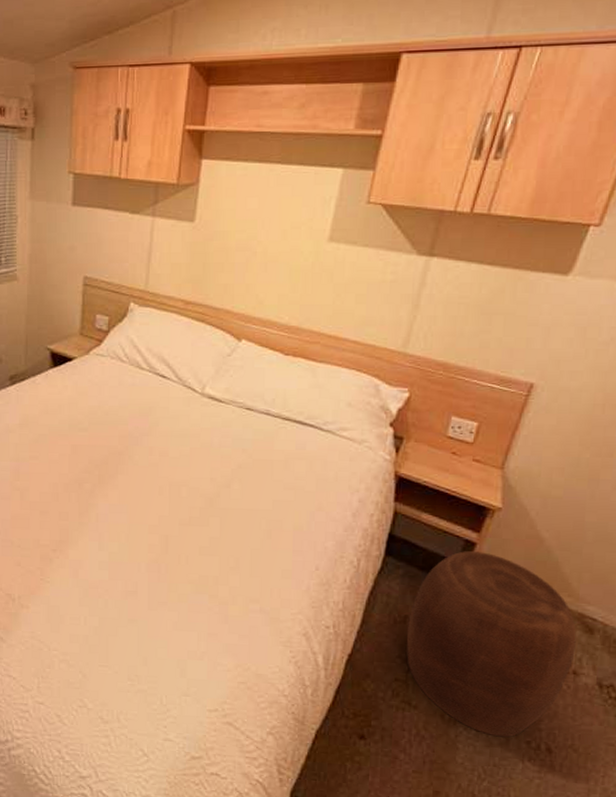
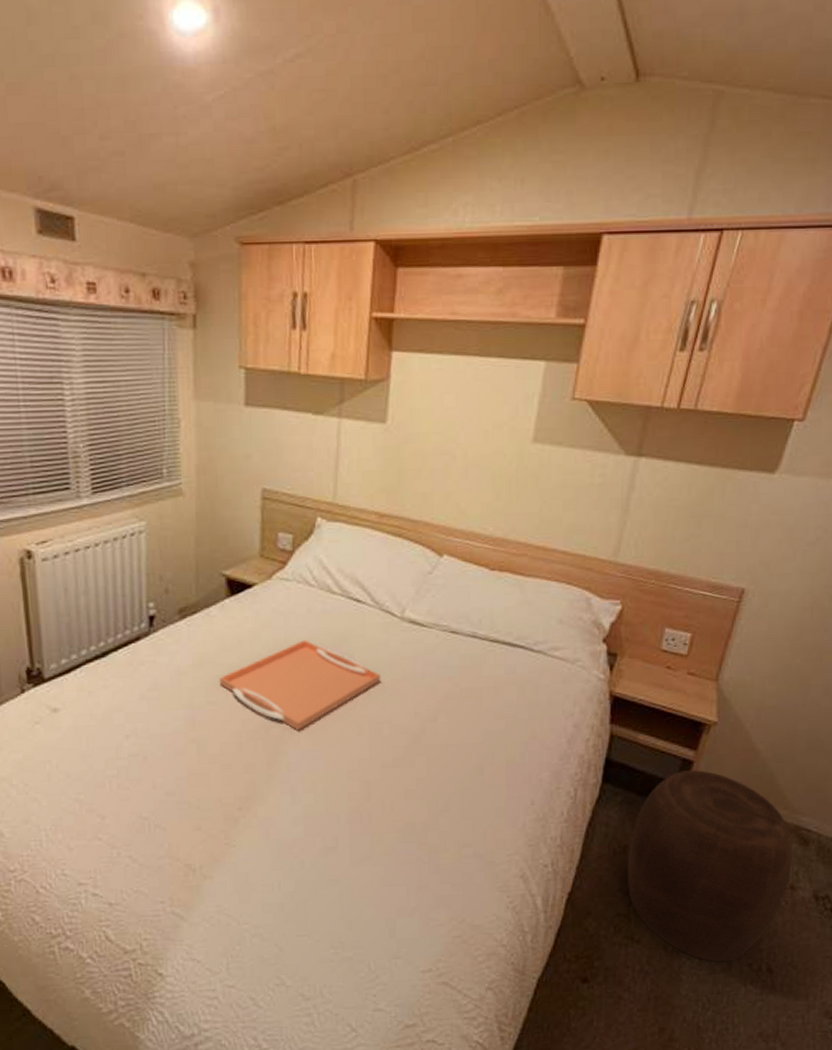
serving tray: none [41,408,181,487] -> present [219,640,380,731]

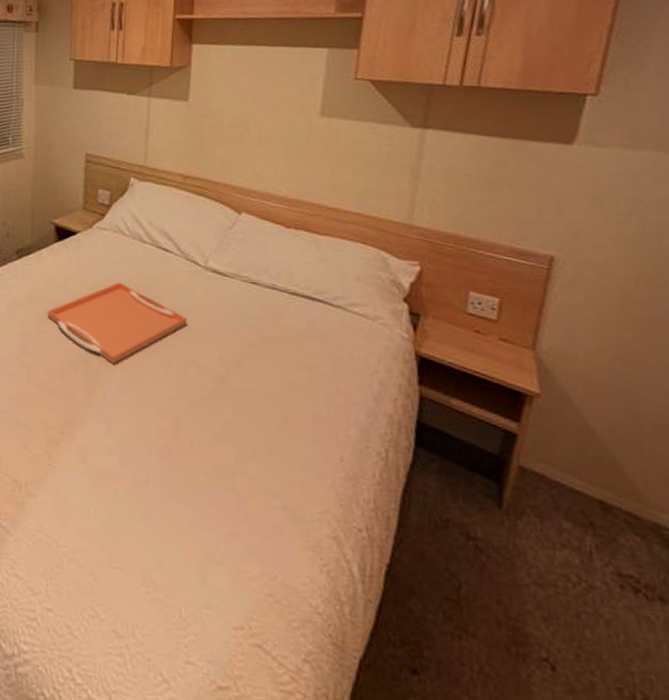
stool: present [627,770,793,963] -> none [451,443,658,682]

